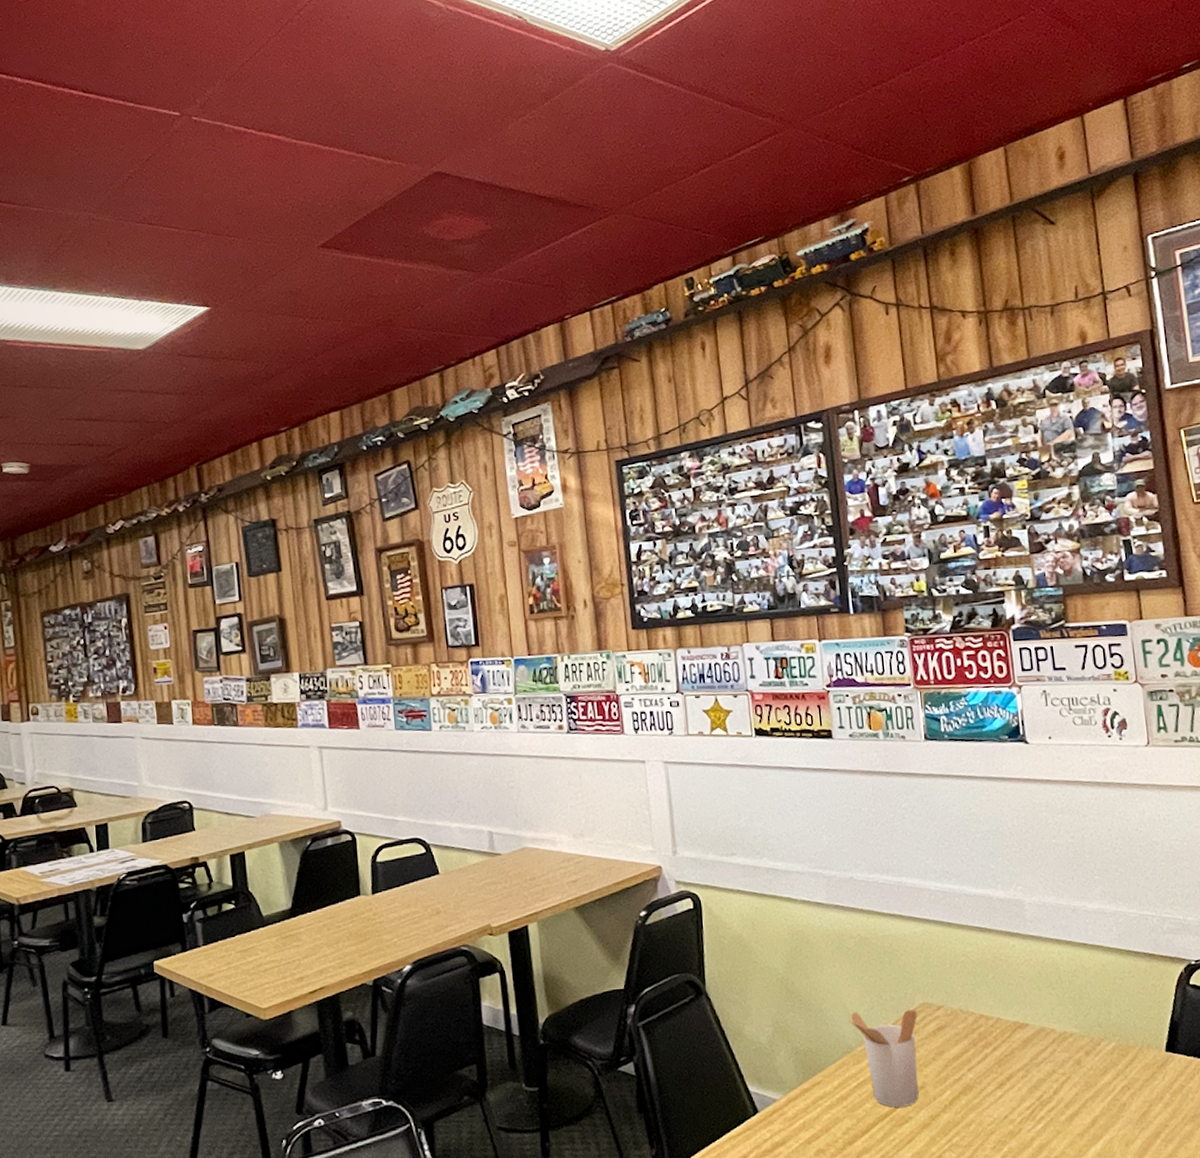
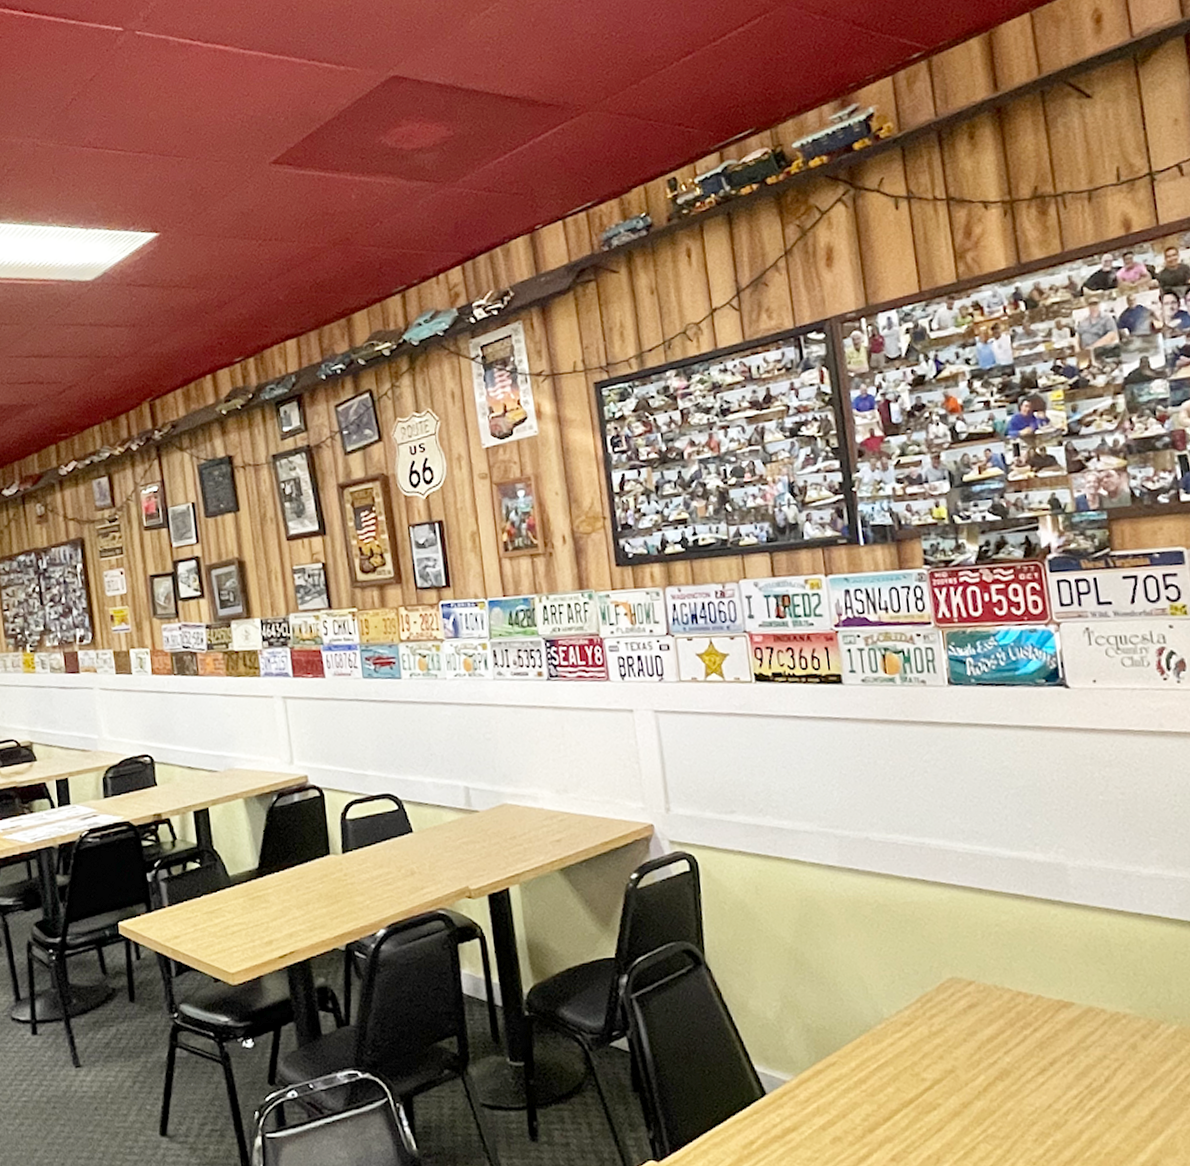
utensil holder: present [849,1009,919,1108] -> none [867,984,948,1093]

